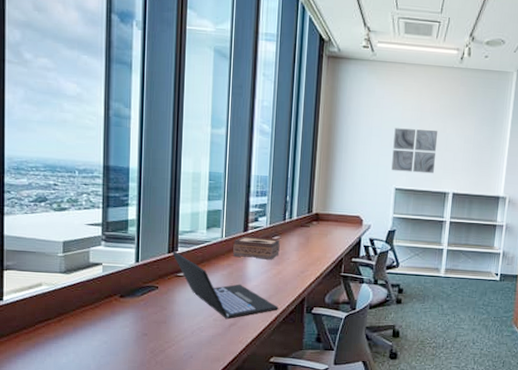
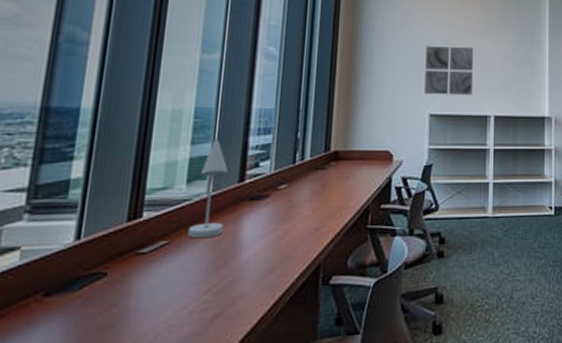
laptop: present [172,250,279,319] -> none [133,217,284,308]
desk lamp: none [209,196,236,270] -> present [187,137,229,239]
tissue box: present [233,236,280,260] -> none [222,188,288,217]

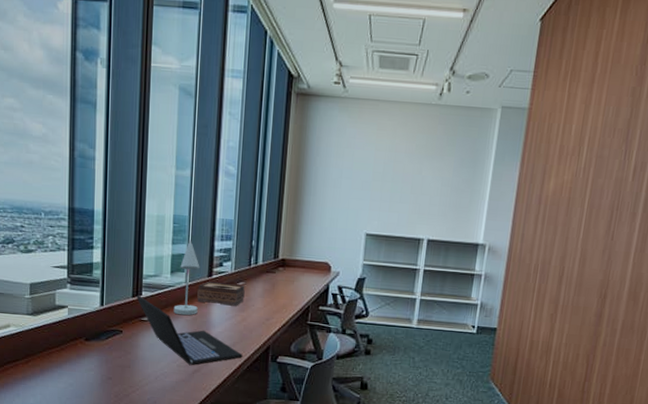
laptop: none [133,217,284,308] -> present [136,294,243,365]
tissue box: none [222,188,288,217] -> present [197,282,245,306]
wall art: present [424,46,474,96] -> none [362,169,414,219]

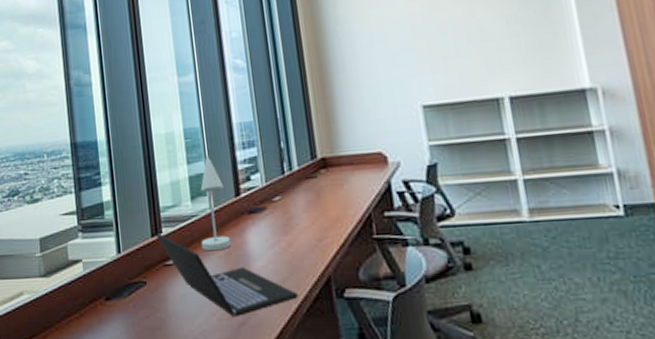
tissue box: present [197,282,245,306] -> none [225,200,285,231]

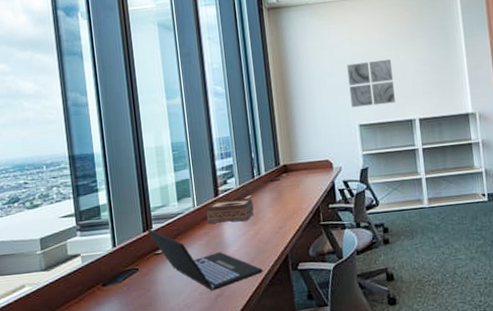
desk lamp: present [200,155,231,251] -> none [185,164,210,241]
tissue box: none [225,200,285,231] -> present [206,198,254,224]
wall art: none [402,17,474,84] -> present [347,58,396,108]

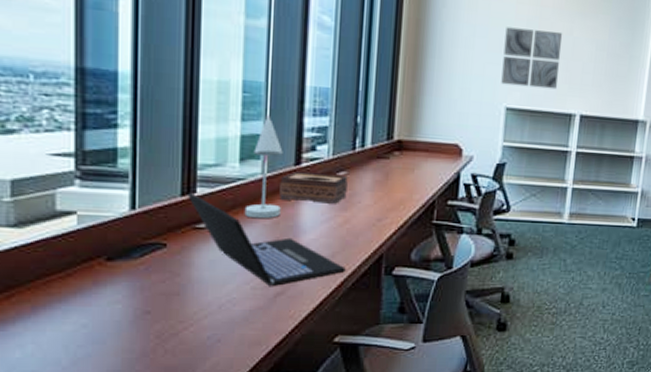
desk lamp: none [185,164,210,241] -> present [244,115,283,219]

